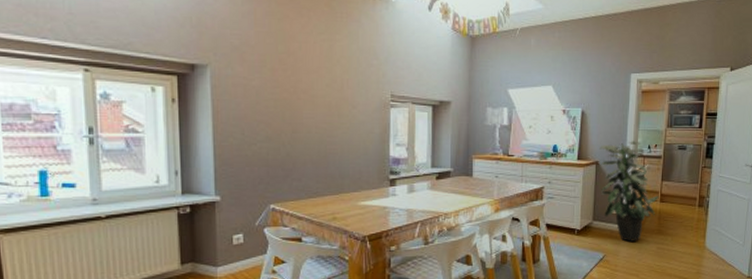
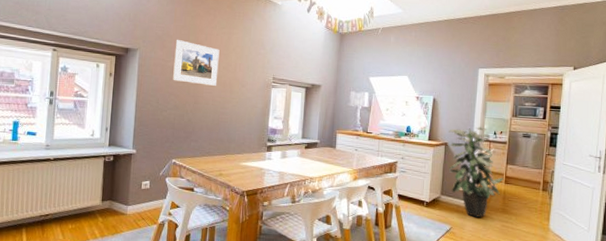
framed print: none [259,51,320,109] -> present [173,40,220,86]

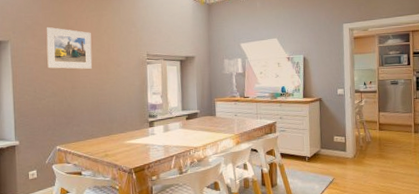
indoor plant: present [449,127,504,217] -> none [321,79,378,166]

